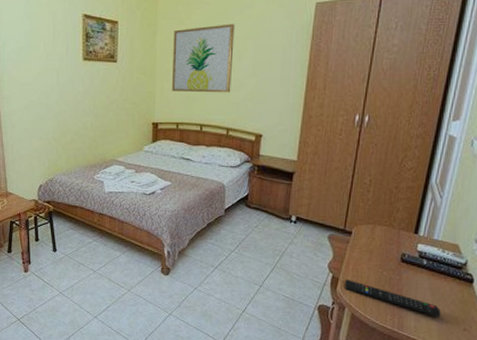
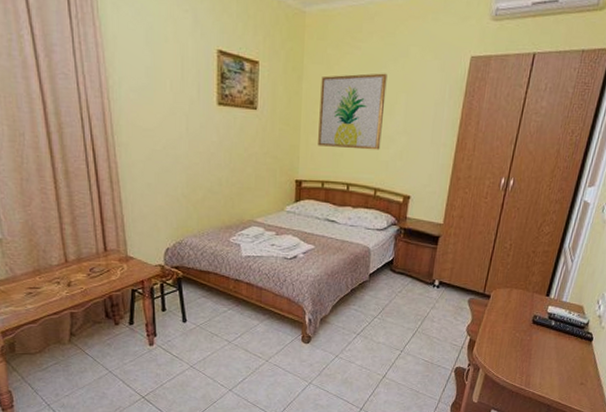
remote control: present [345,279,442,318] -> none [480,342,564,375]

